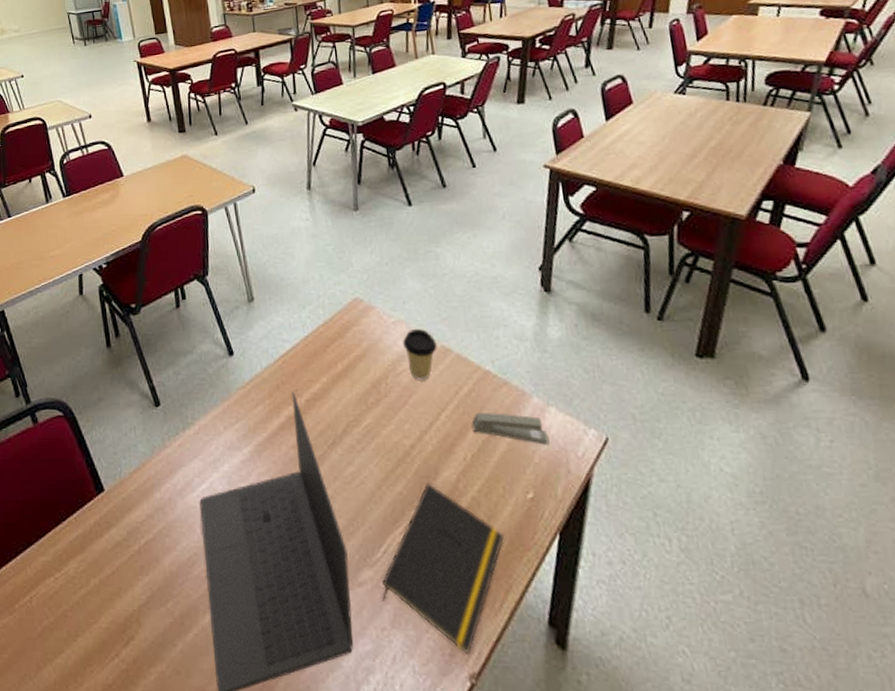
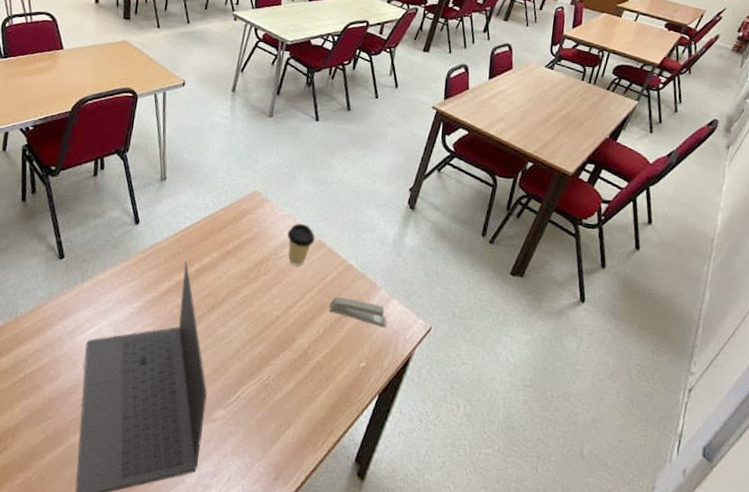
notepad: present [382,482,505,655] -> none [229,347,336,480]

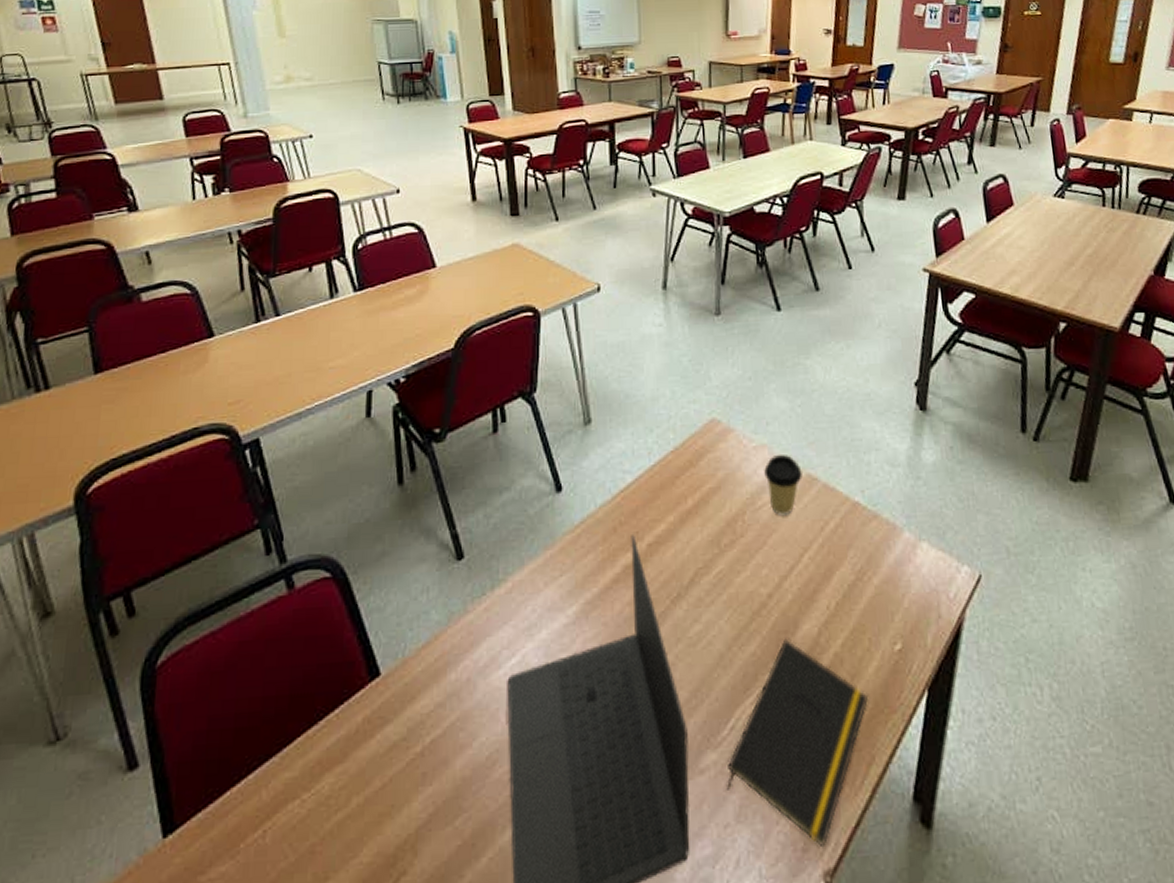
notepad: none [229,347,336,480] -> present [727,638,869,848]
stapler: present [329,297,387,328] -> none [837,551,920,586]

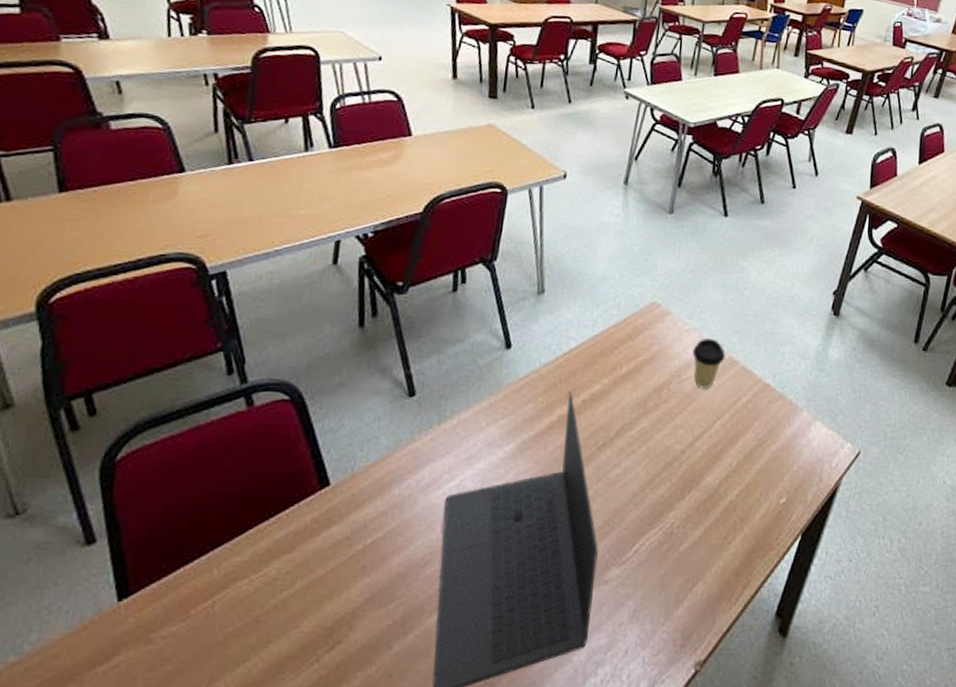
notepad: present [727,638,869,848] -> none [625,486,753,645]

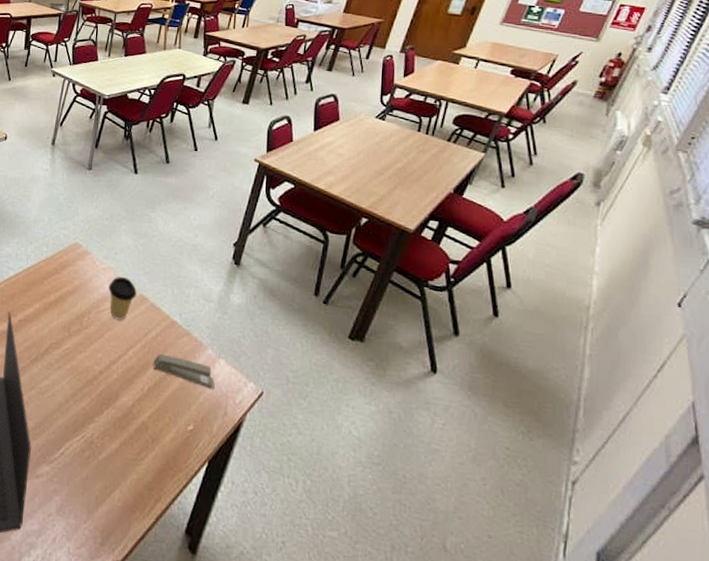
stapler: none [743,423,810,455] -> present [153,354,215,389]

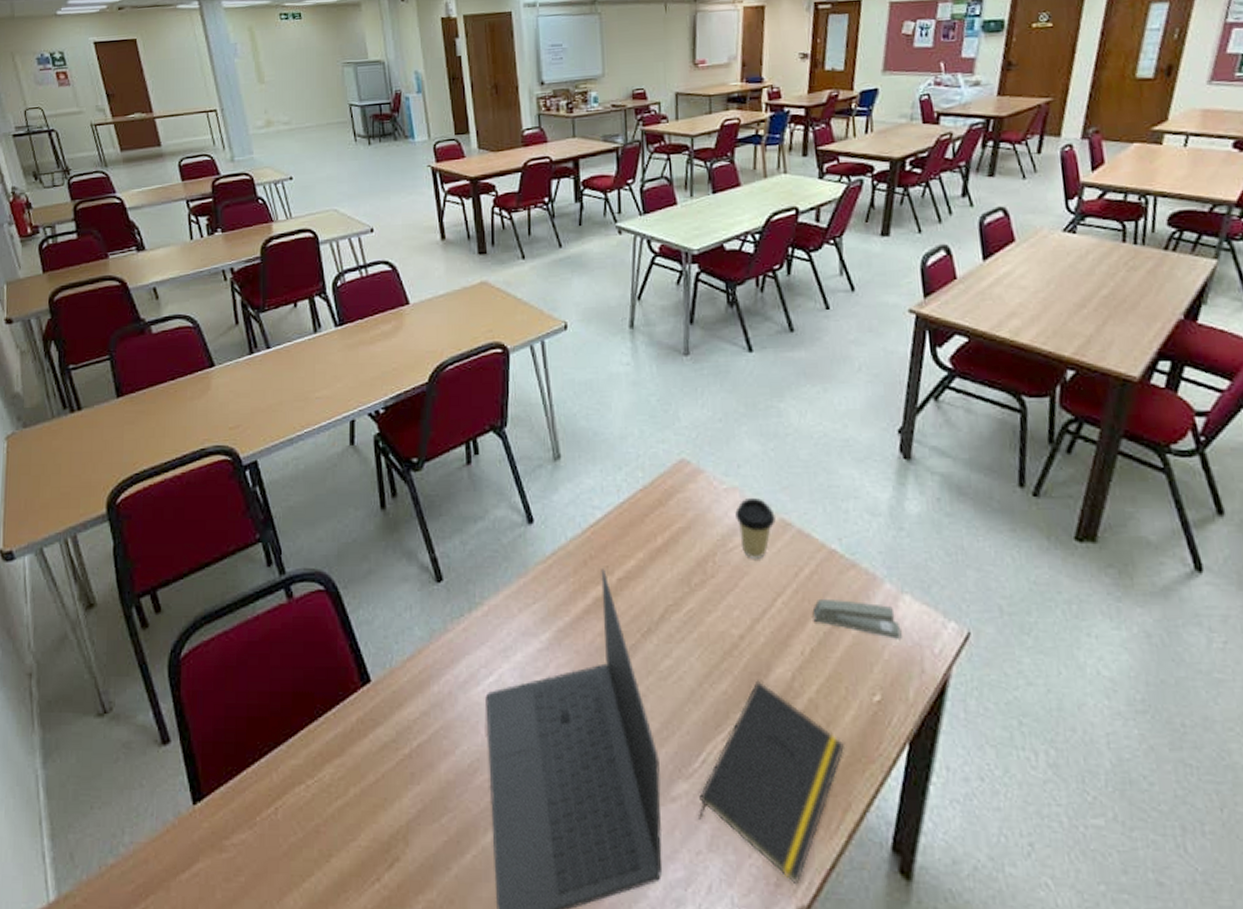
notepad: none [53,403,163,546] -> present [699,680,846,885]

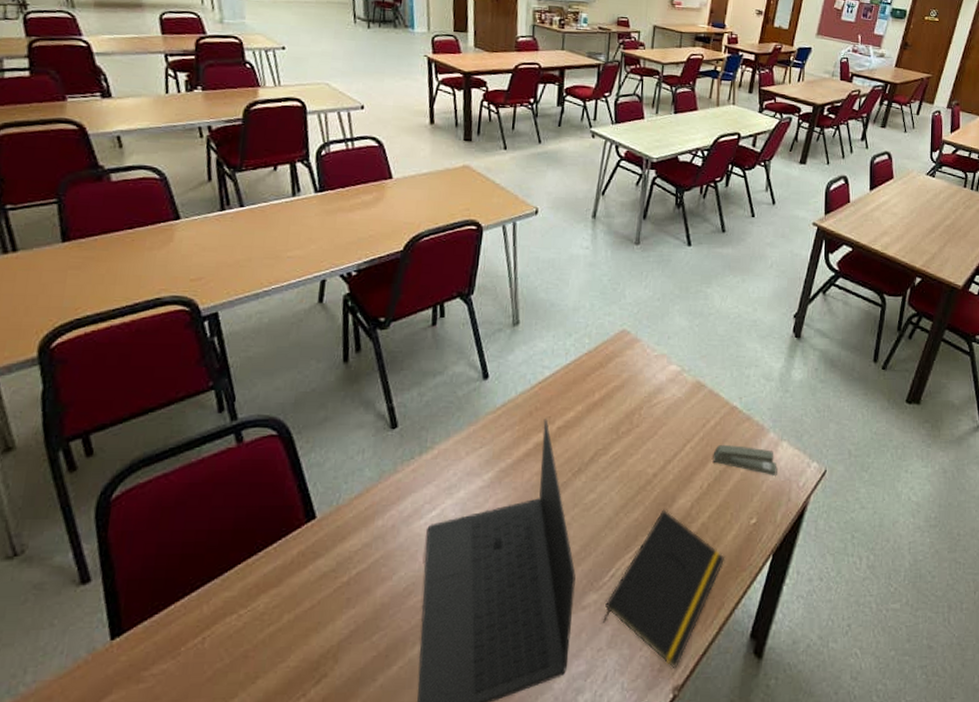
coffee cup: present [735,497,776,559] -> none [662,363,693,412]

